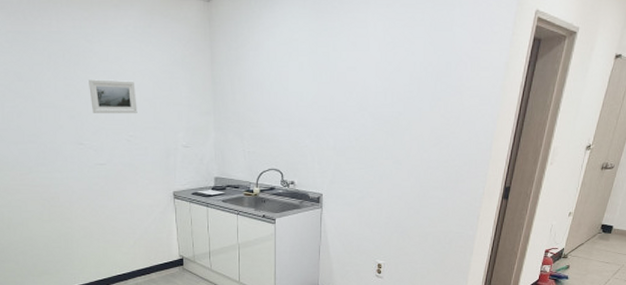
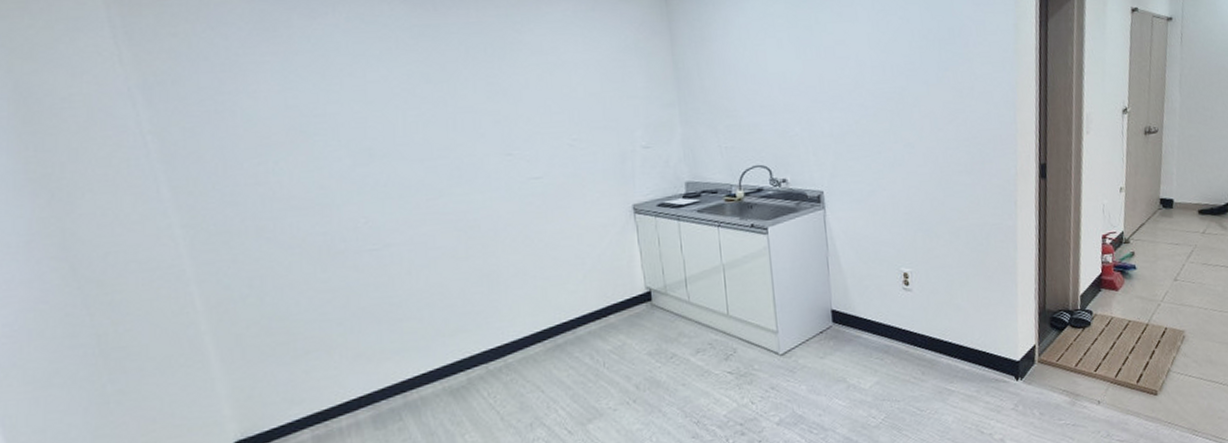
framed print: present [89,79,138,113] -> none [518,73,582,116]

